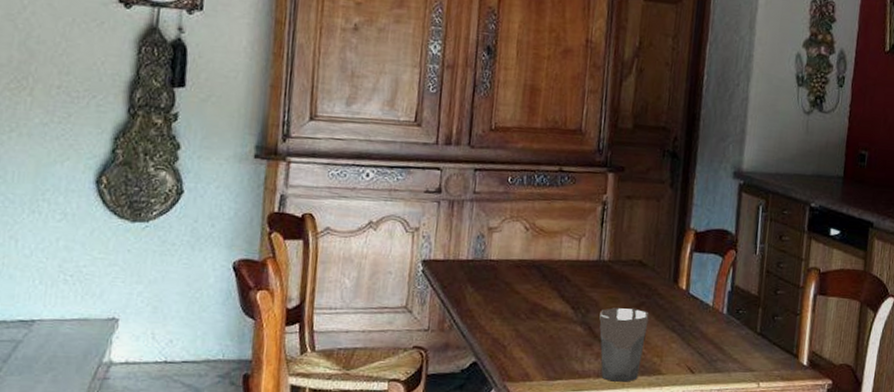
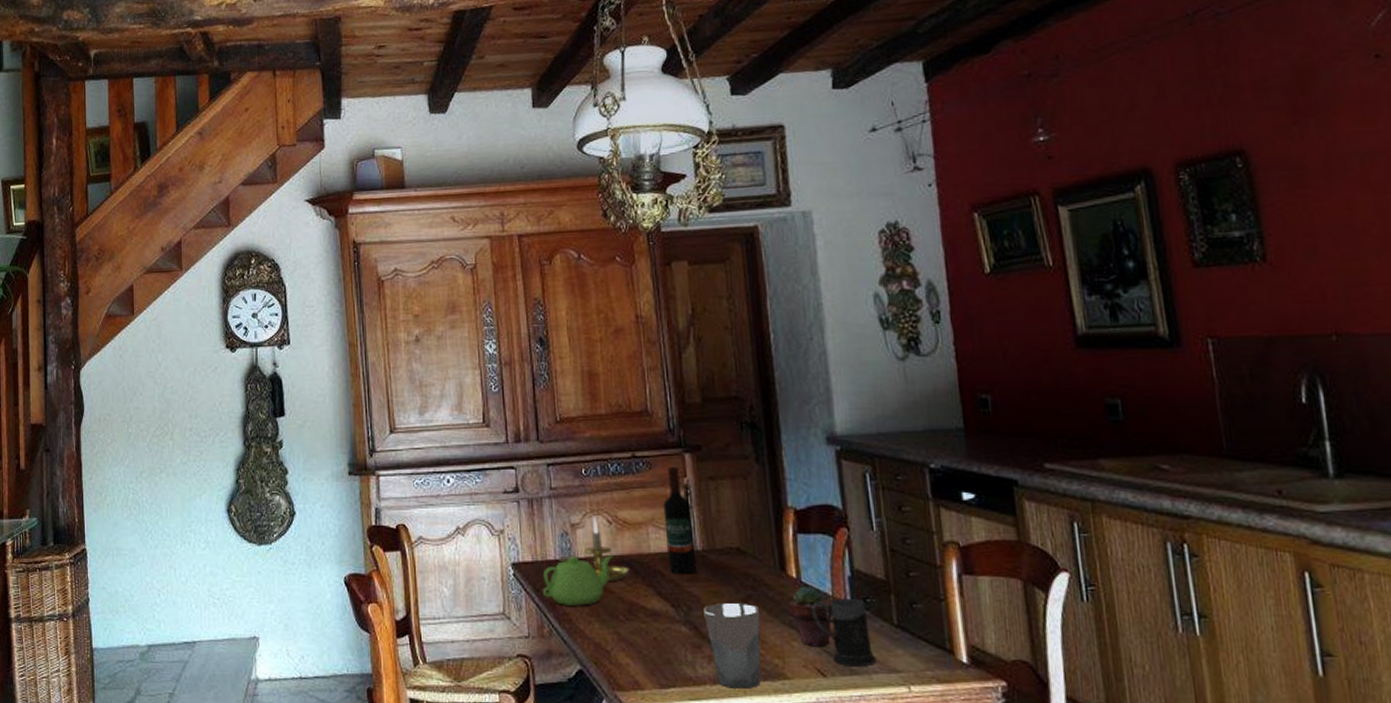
teapot: none [450,257,526,304] -> present [543,555,614,606]
candle holder: none [471,223,539,284] -> present [559,517,630,582]
wine bottle: none [575,183,605,281] -> present [663,466,698,574]
potted succulent: none [674,297,712,349] -> present [789,586,834,647]
mug: none [692,308,738,366] -> present [811,597,877,667]

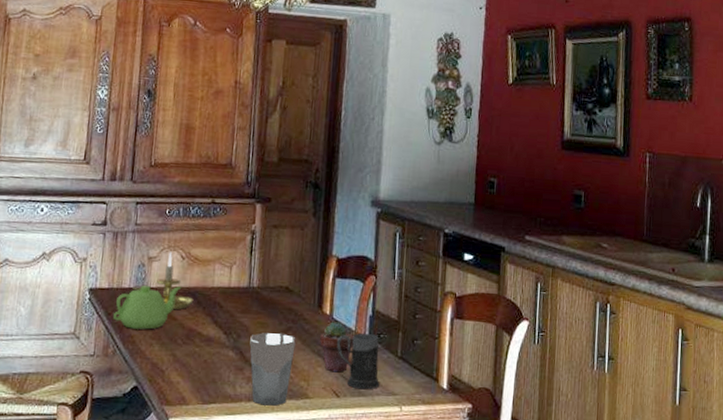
wine bottle: present [663,466,698,574] -> none [227,213,254,307]

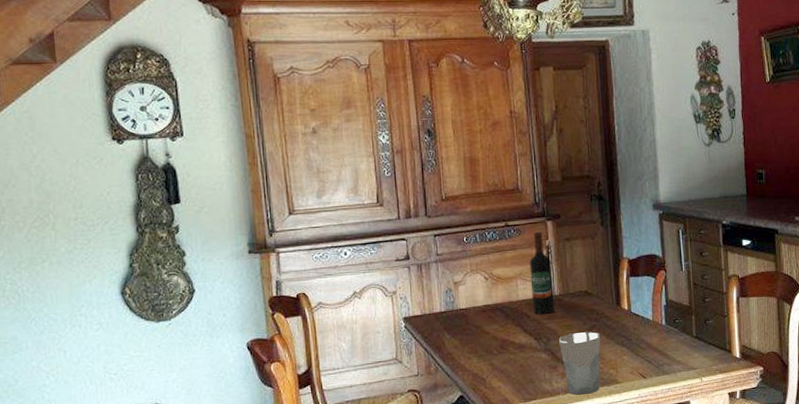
teapot: present [113,285,182,330] -> none [430,304,490,347]
candle holder: present [132,252,194,310] -> none [444,275,502,326]
wine bottle: none [227,213,254,307] -> present [529,231,555,315]
potted succulent: present [320,321,354,373] -> none [622,315,653,358]
mug: present [336,333,380,390] -> none [637,320,681,369]

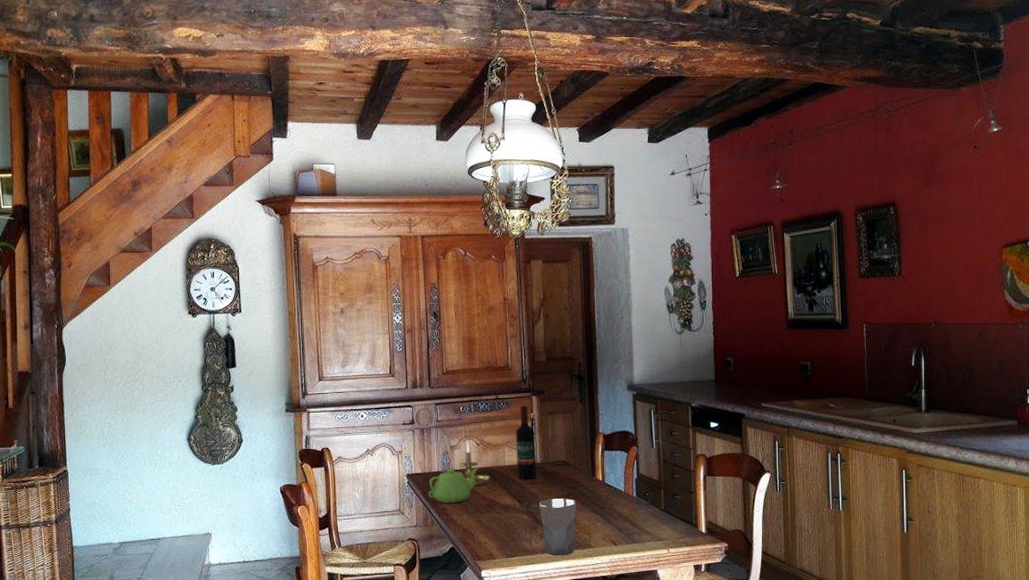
teapot: none [430,304,490,347] -> present [429,468,480,503]
candle holder: none [444,275,502,326] -> present [441,441,490,486]

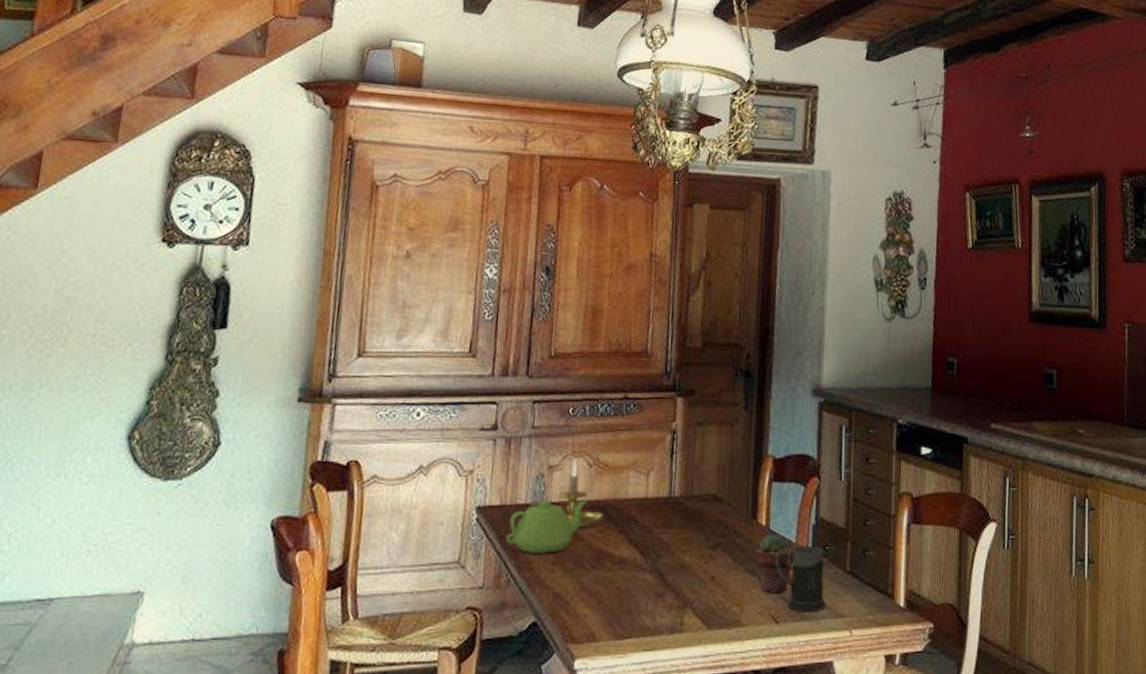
wine bottle: present [516,405,537,480] -> none [643,410,675,521]
drinking glass: present [539,498,577,555] -> none [671,549,727,637]
potted succulent: none [596,486,624,526] -> present [754,533,795,594]
mug: none [610,493,649,538] -> present [774,545,826,613]

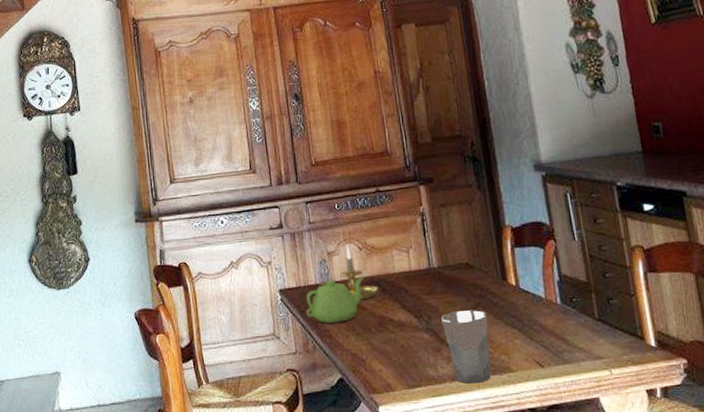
drinking glass: none [671,549,727,637] -> present [441,309,491,384]
potted succulent: present [754,533,795,594] -> none [511,291,547,343]
mug: present [774,545,826,613] -> none [528,299,584,357]

